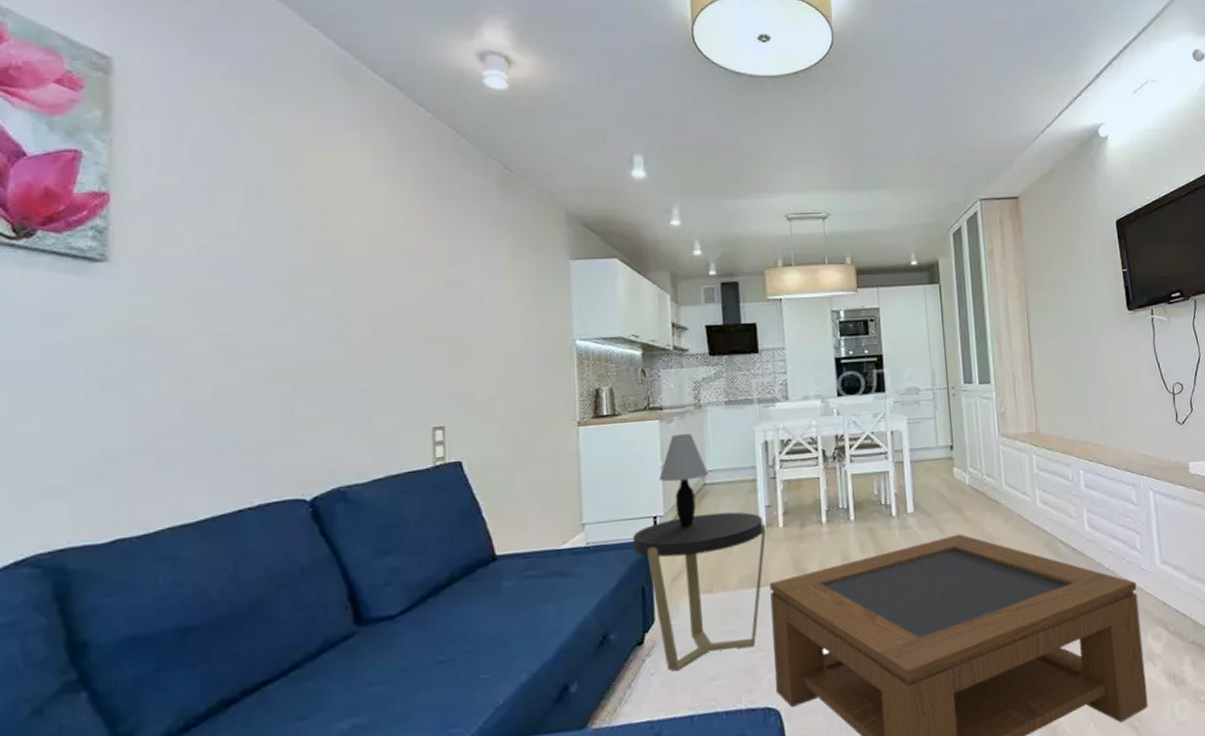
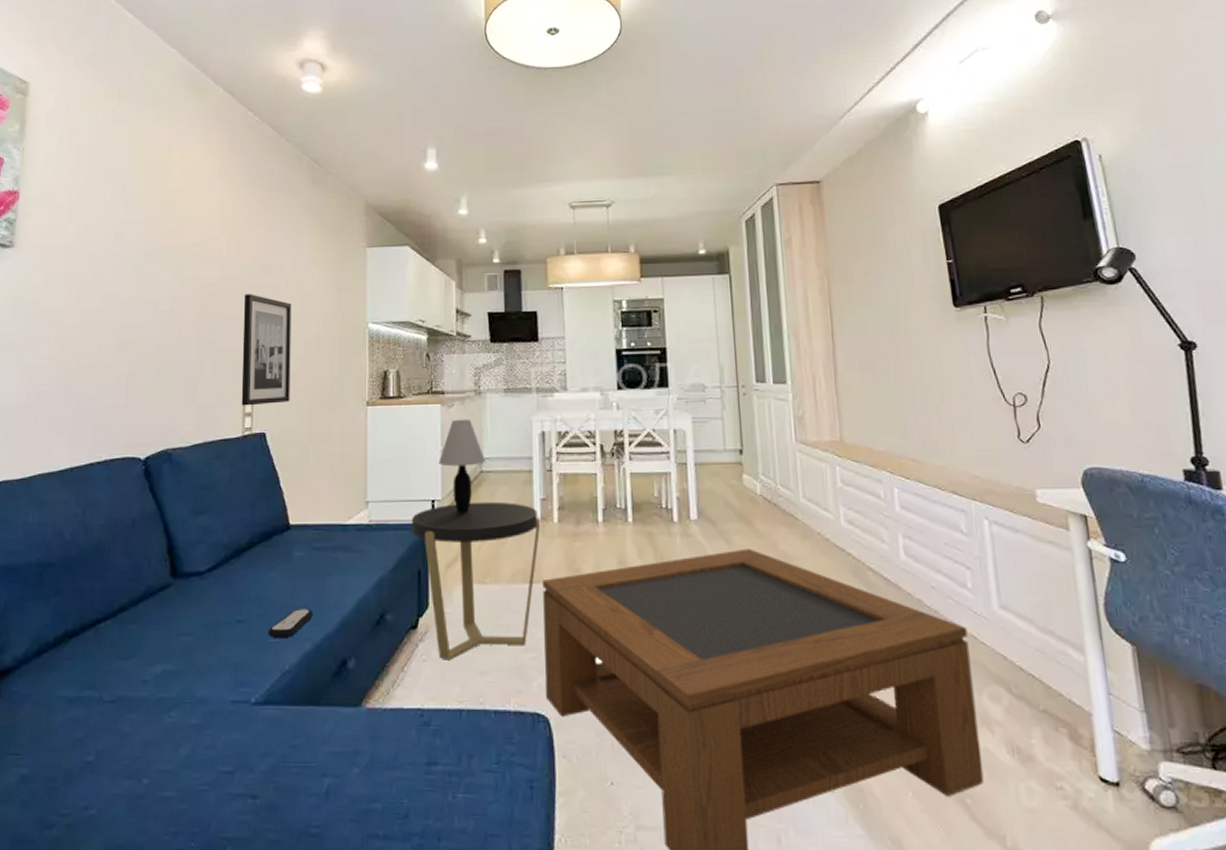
wall art: none [426,311,489,434] -> present [241,294,292,406]
remote control: none [476,639,529,674] -> present [267,609,314,637]

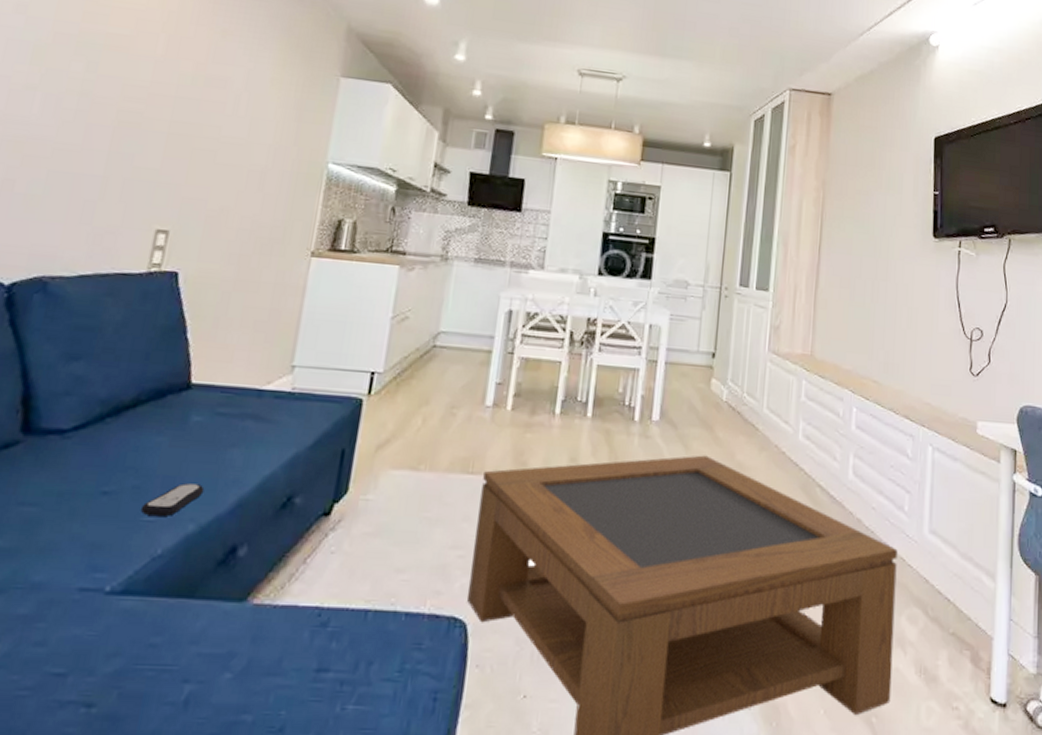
wall art: present [241,294,292,406] -> none [152,105,237,240]
side table: present [412,501,541,660] -> none [342,378,492,554]
table lamp: present [439,419,485,514] -> none [386,284,441,390]

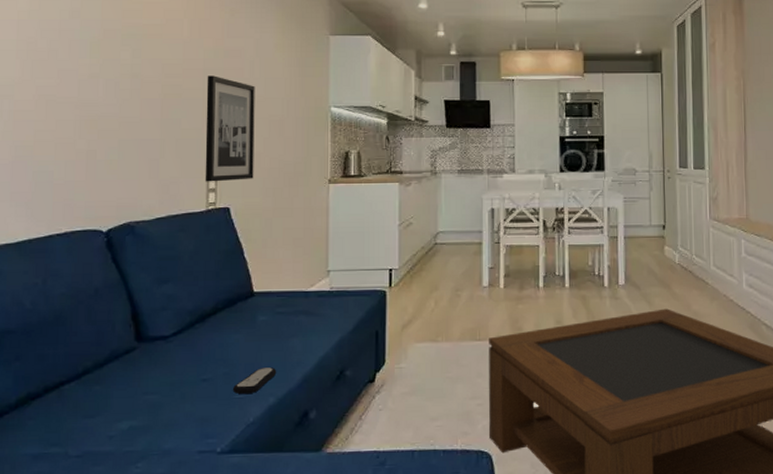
wall art: none [152,105,237,240] -> present [205,75,255,182]

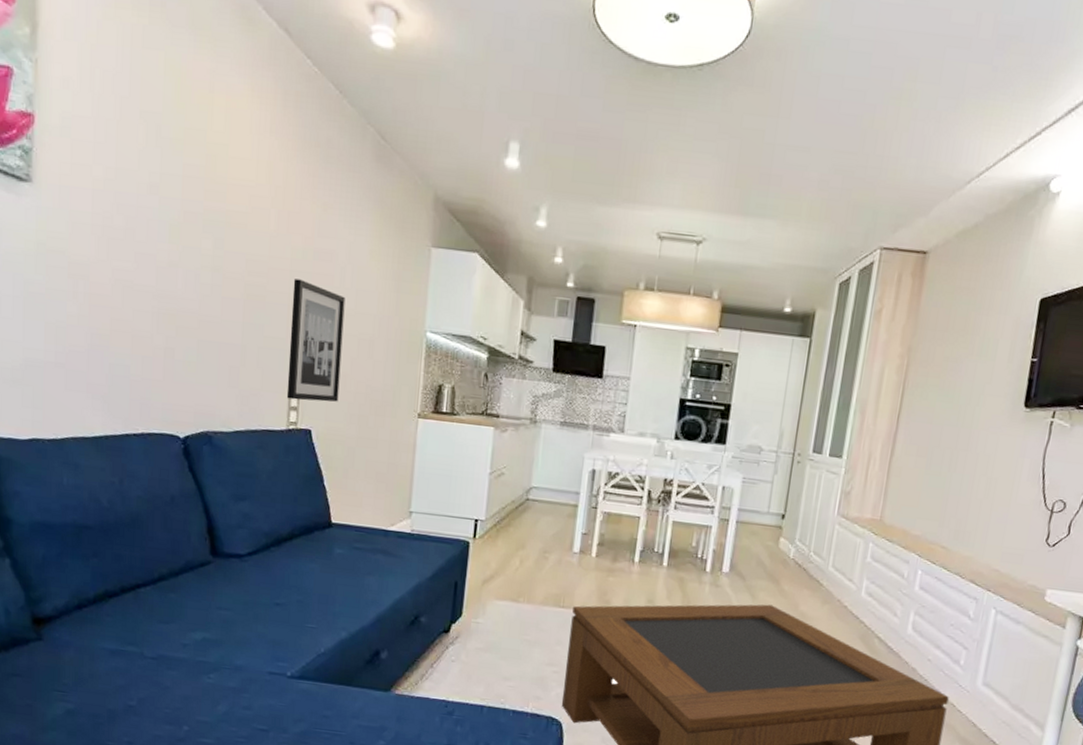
remote control: present [232,367,277,394] -> none [305,601,351,625]

